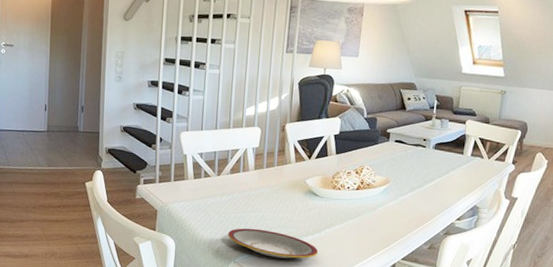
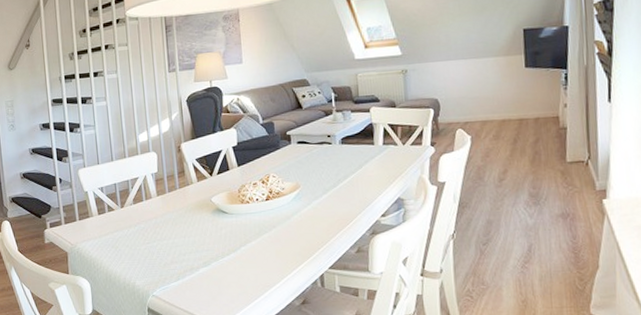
plate: present [228,228,319,259] -> none [141,257,238,285]

